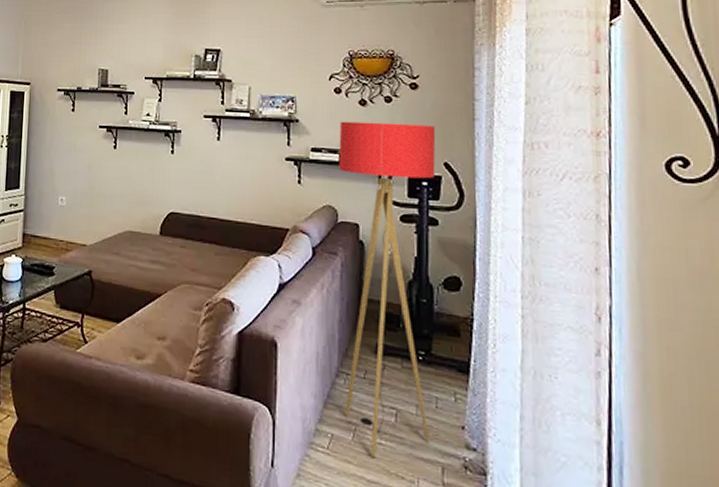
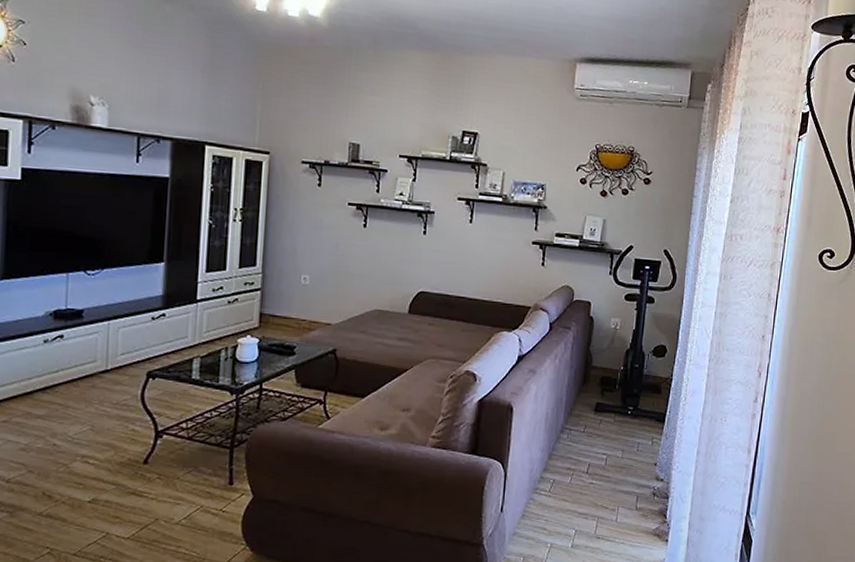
floor lamp: present [339,121,436,457] -> none [565,210,661,494]

